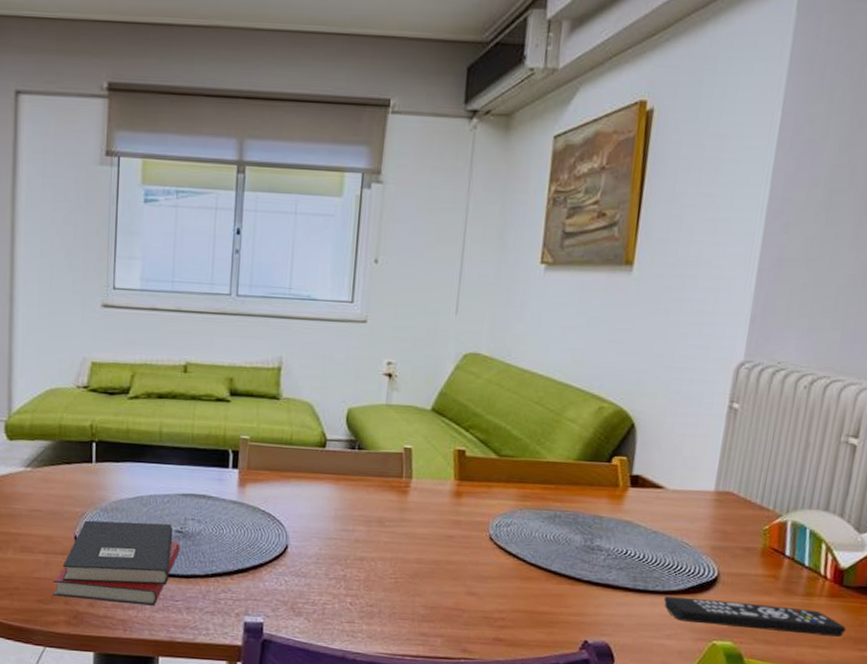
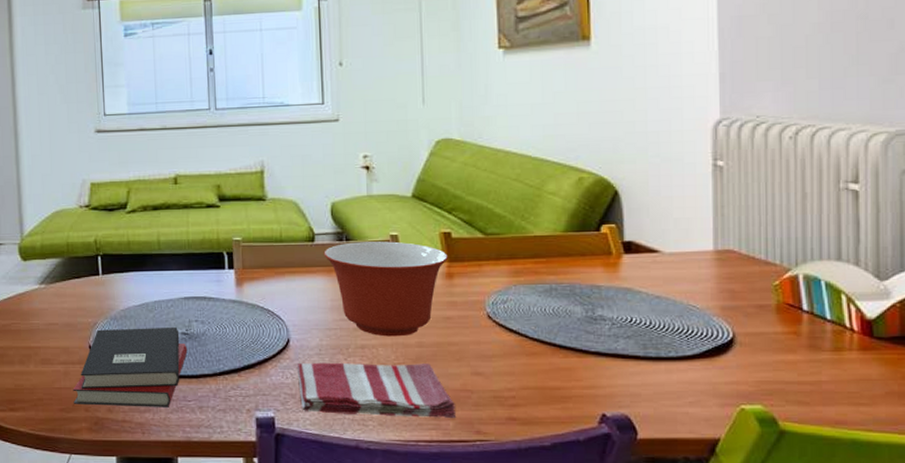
dish towel: none [292,571,446,635] -> present [296,362,455,418]
mixing bowl: none [333,451,460,552] -> present [323,241,449,337]
remote control: present [663,595,846,637] -> none [679,361,887,392]

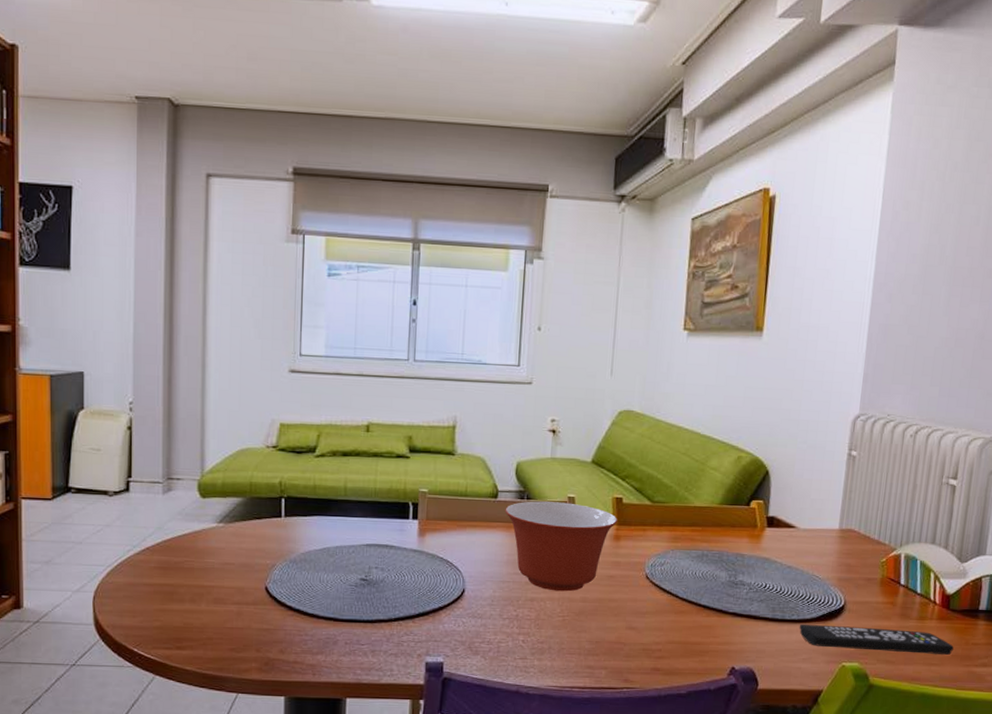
hardback book: present [72,326,188,407] -> none [244,571,365,650]
dish towel: present [296,362,455,418] -> none [469,612,609,667]
remote control: none [679,361,887,392] -> present [799,623,954,655]

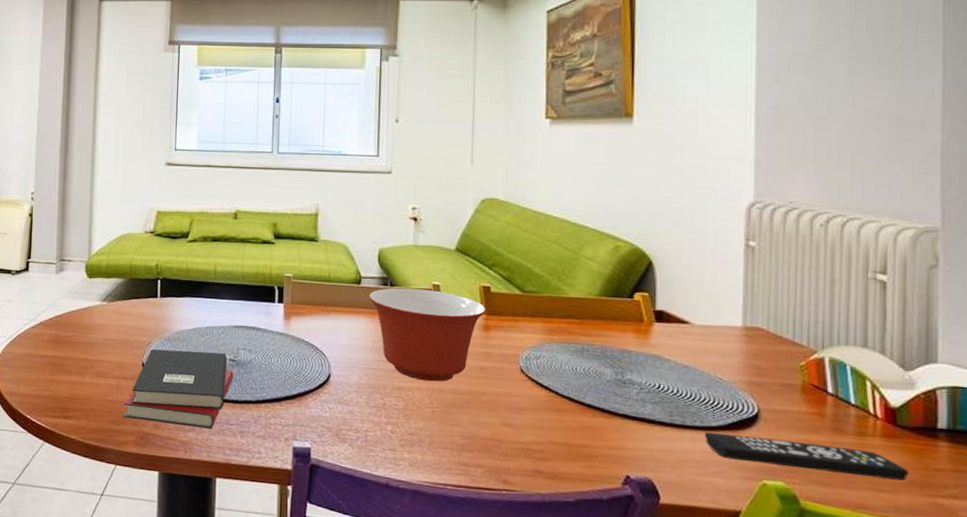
hardback book: none [244,571,365,650] -> present [123,348,234,429]

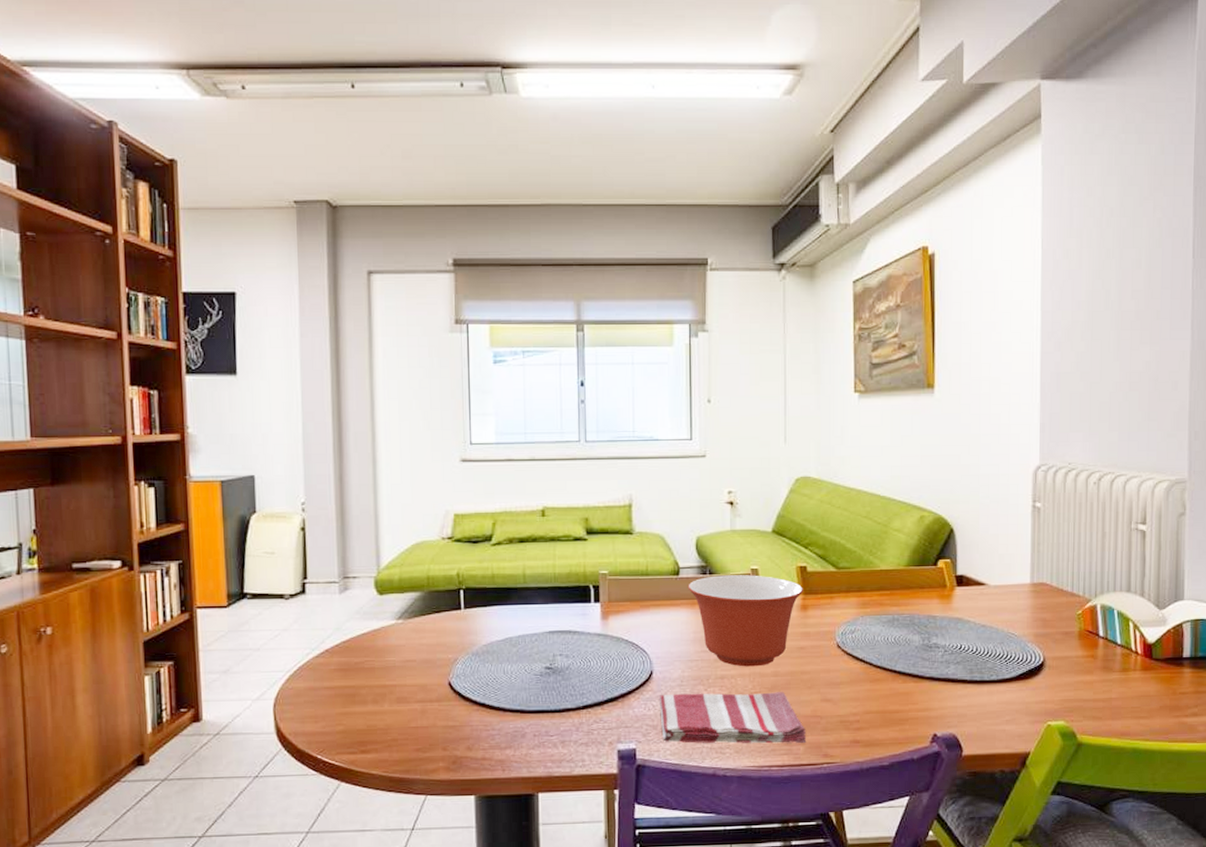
hardback book: present [123,348,234,429] -> none [430,661,551,744]
dish towel: none [335,399,484,466] -> present [659,692,805,744]
remote control: present [704,431,909,481] -> none [999,683,1161,707]

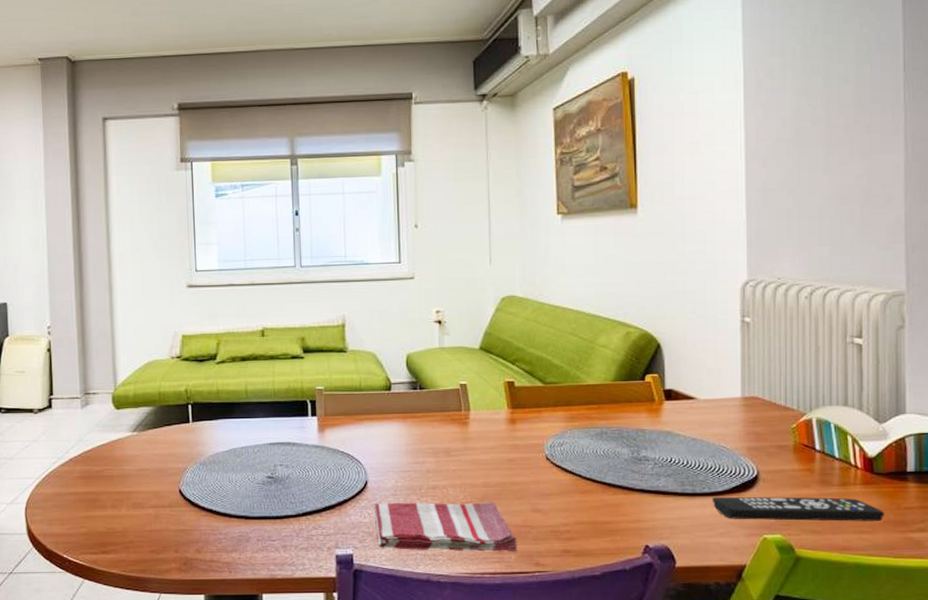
mixing bowl: present [688,575,804,667] -> none [399,390,512,478]
remote control: none [999,683,1161,707] -> present [712,496,884,521]

